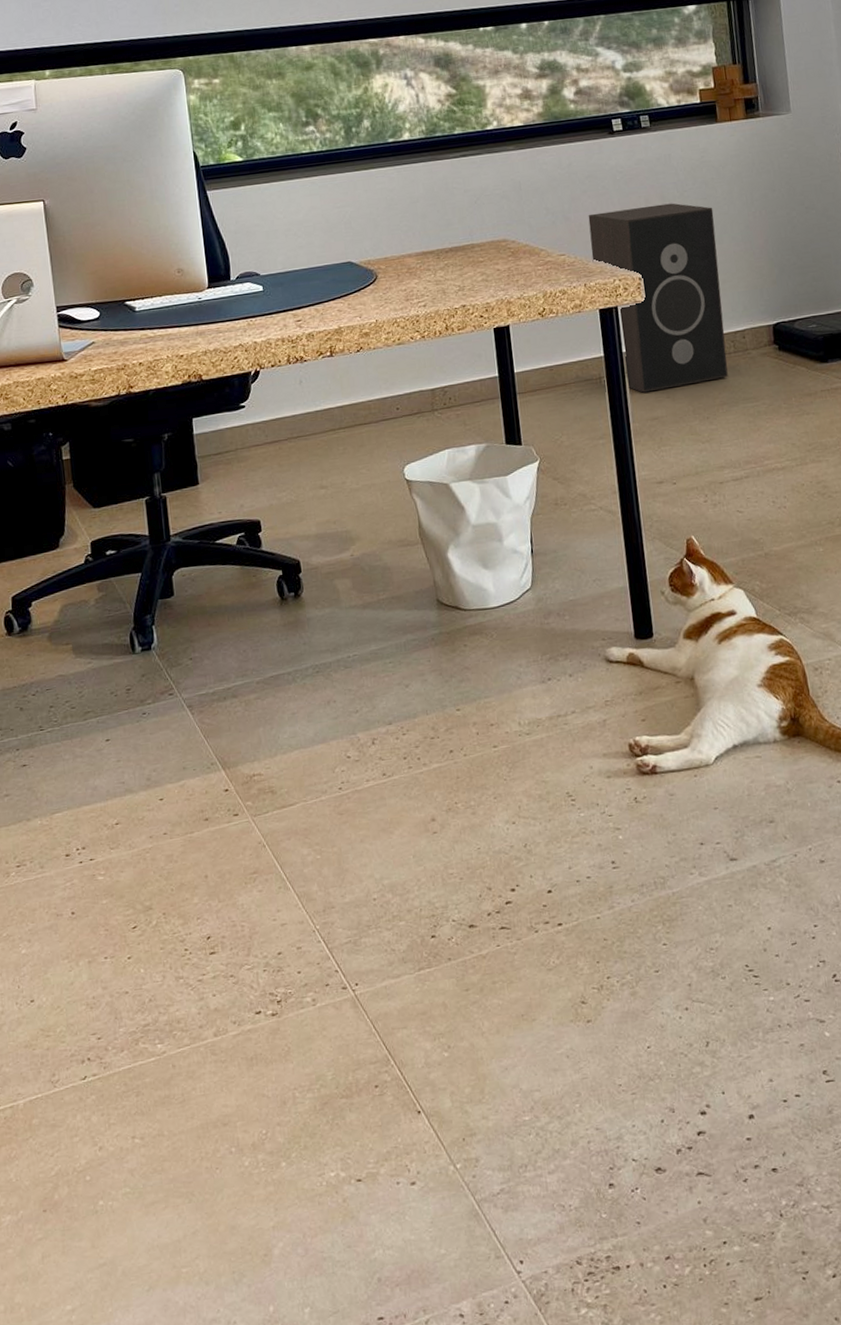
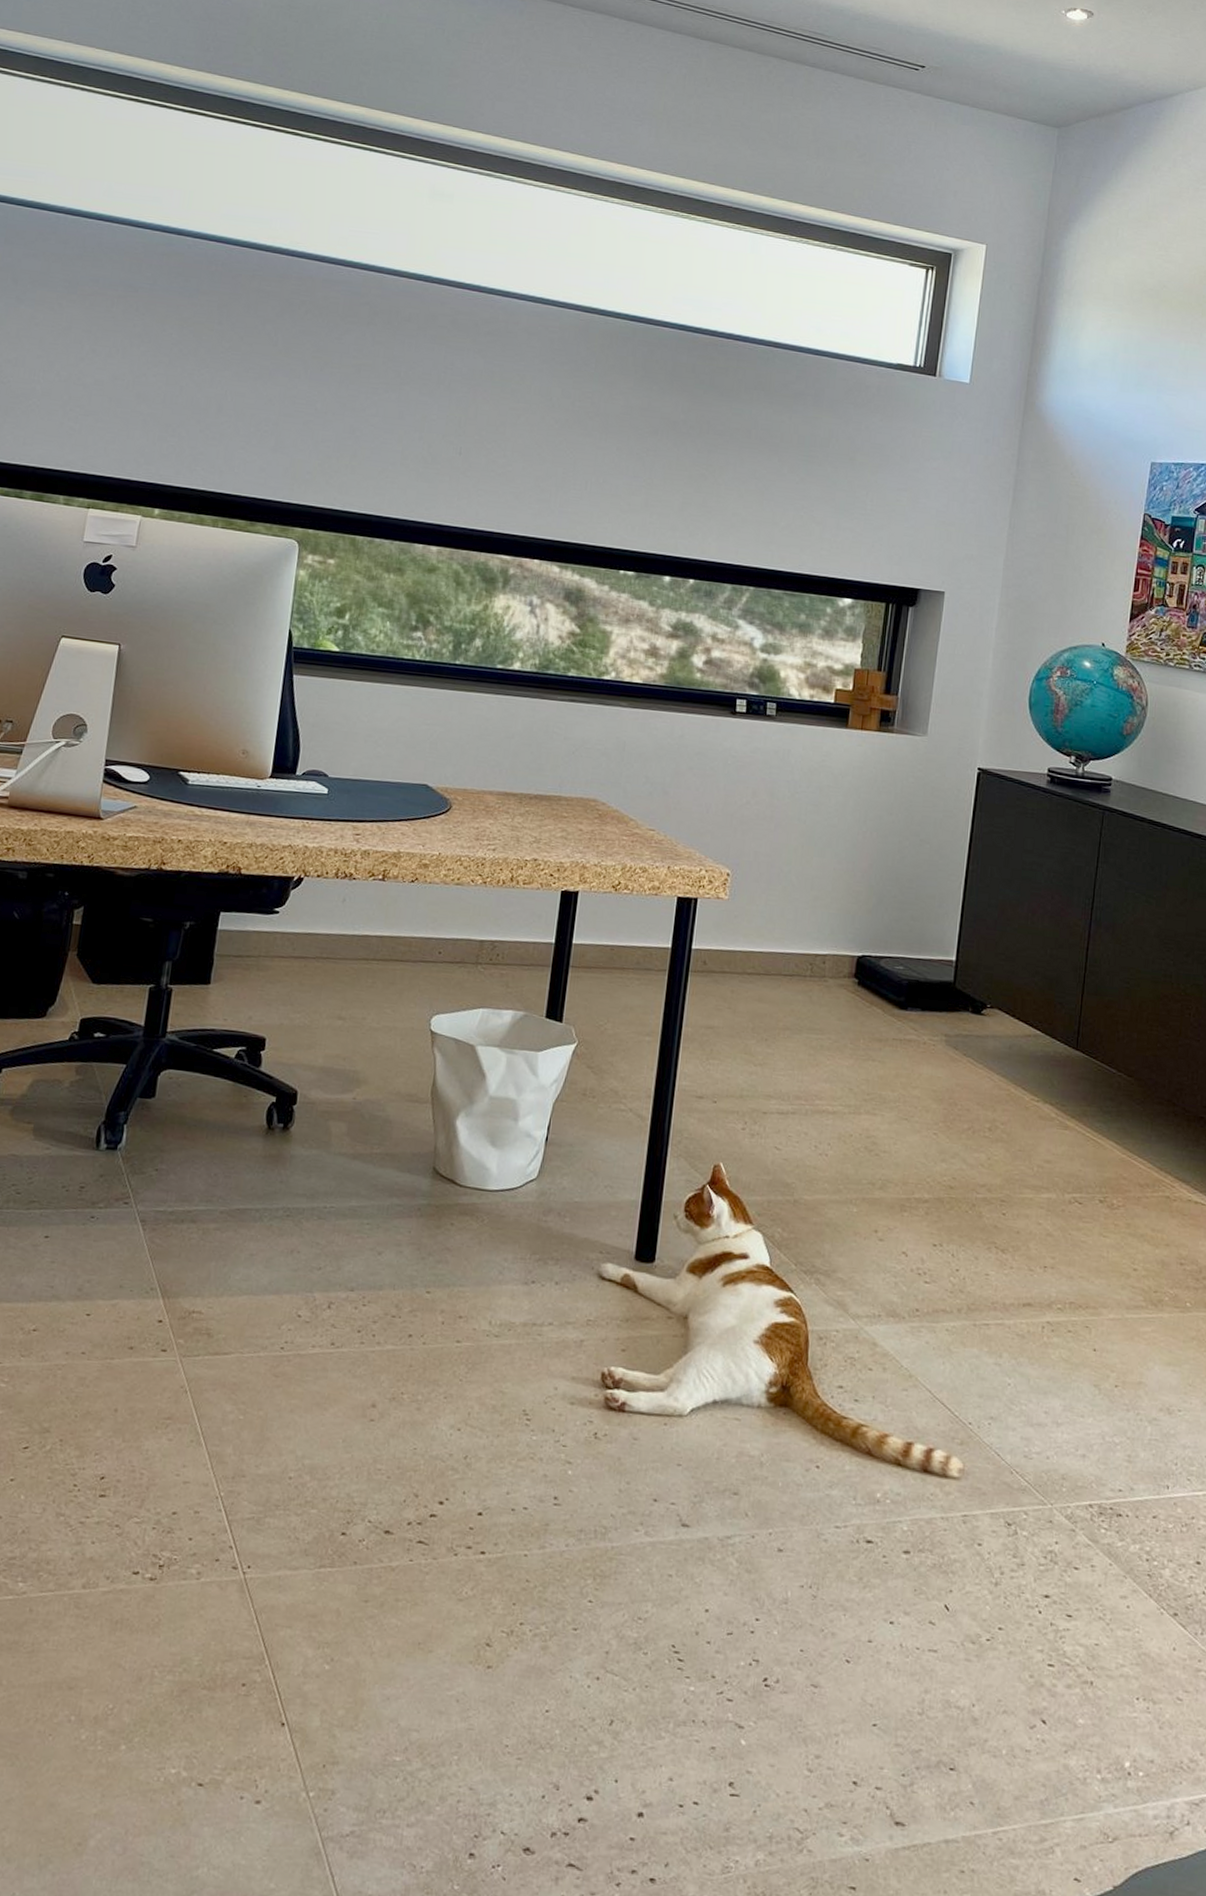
speaker: present [588,203,728,393] -> none [682,793,822,1002]

